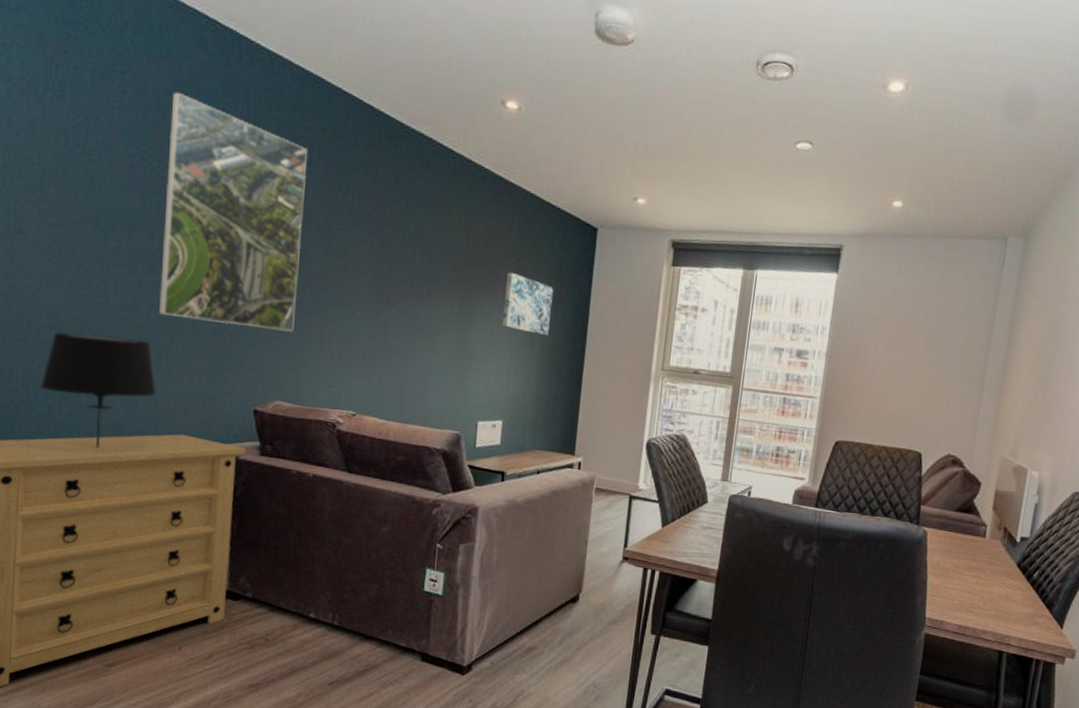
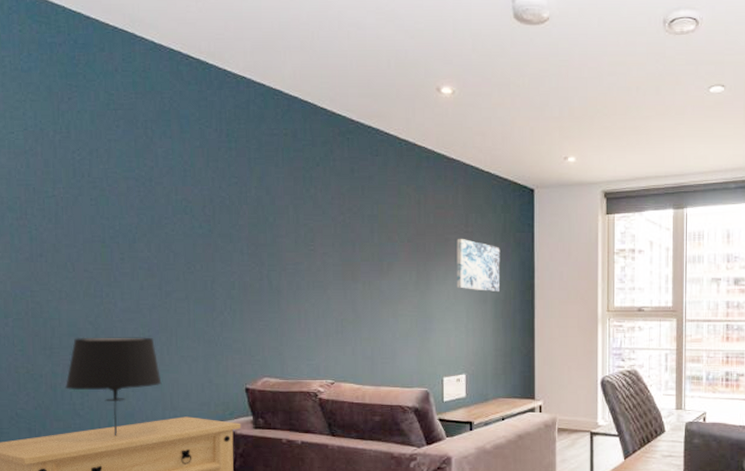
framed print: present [159,92,307,332] -> none [157,120,275,315]

